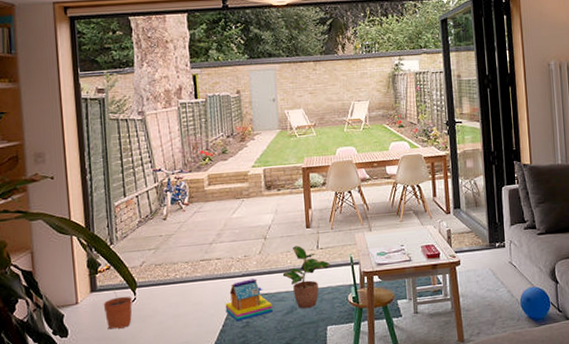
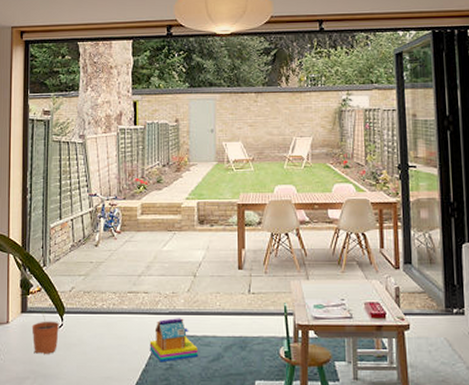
potted plant: present [282,245,330,309] -> none [210,287,262,358]

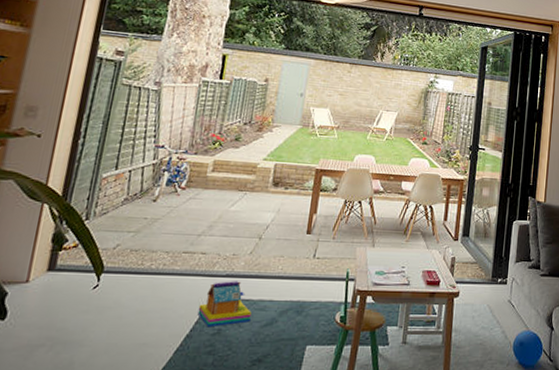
plant pot: present [31,311,59,354] -> none [56,270,94,318]

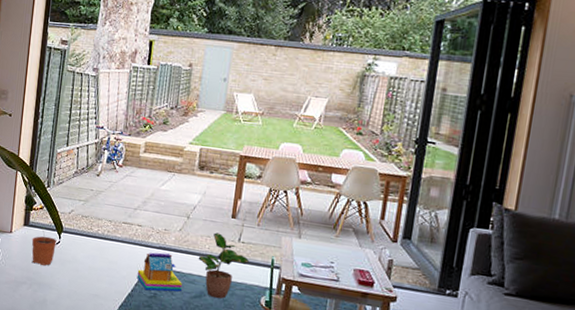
plant pot: none [56,270,94,318] -> present [31,227,57,266]
potted plant: none [270,251,324,323] -> present [198,232,249,299]

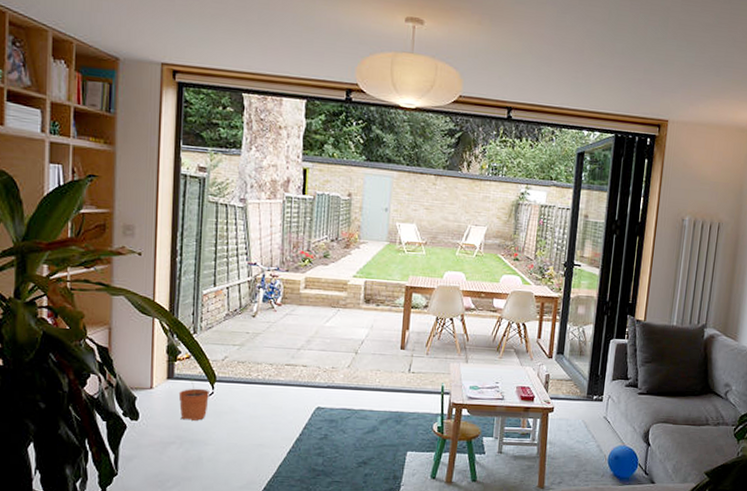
toy house: present [137,252,182,292] -> none [305,391,354,433]
potted plant: present [198,232,249,299] -> none [369,365,420,431]

